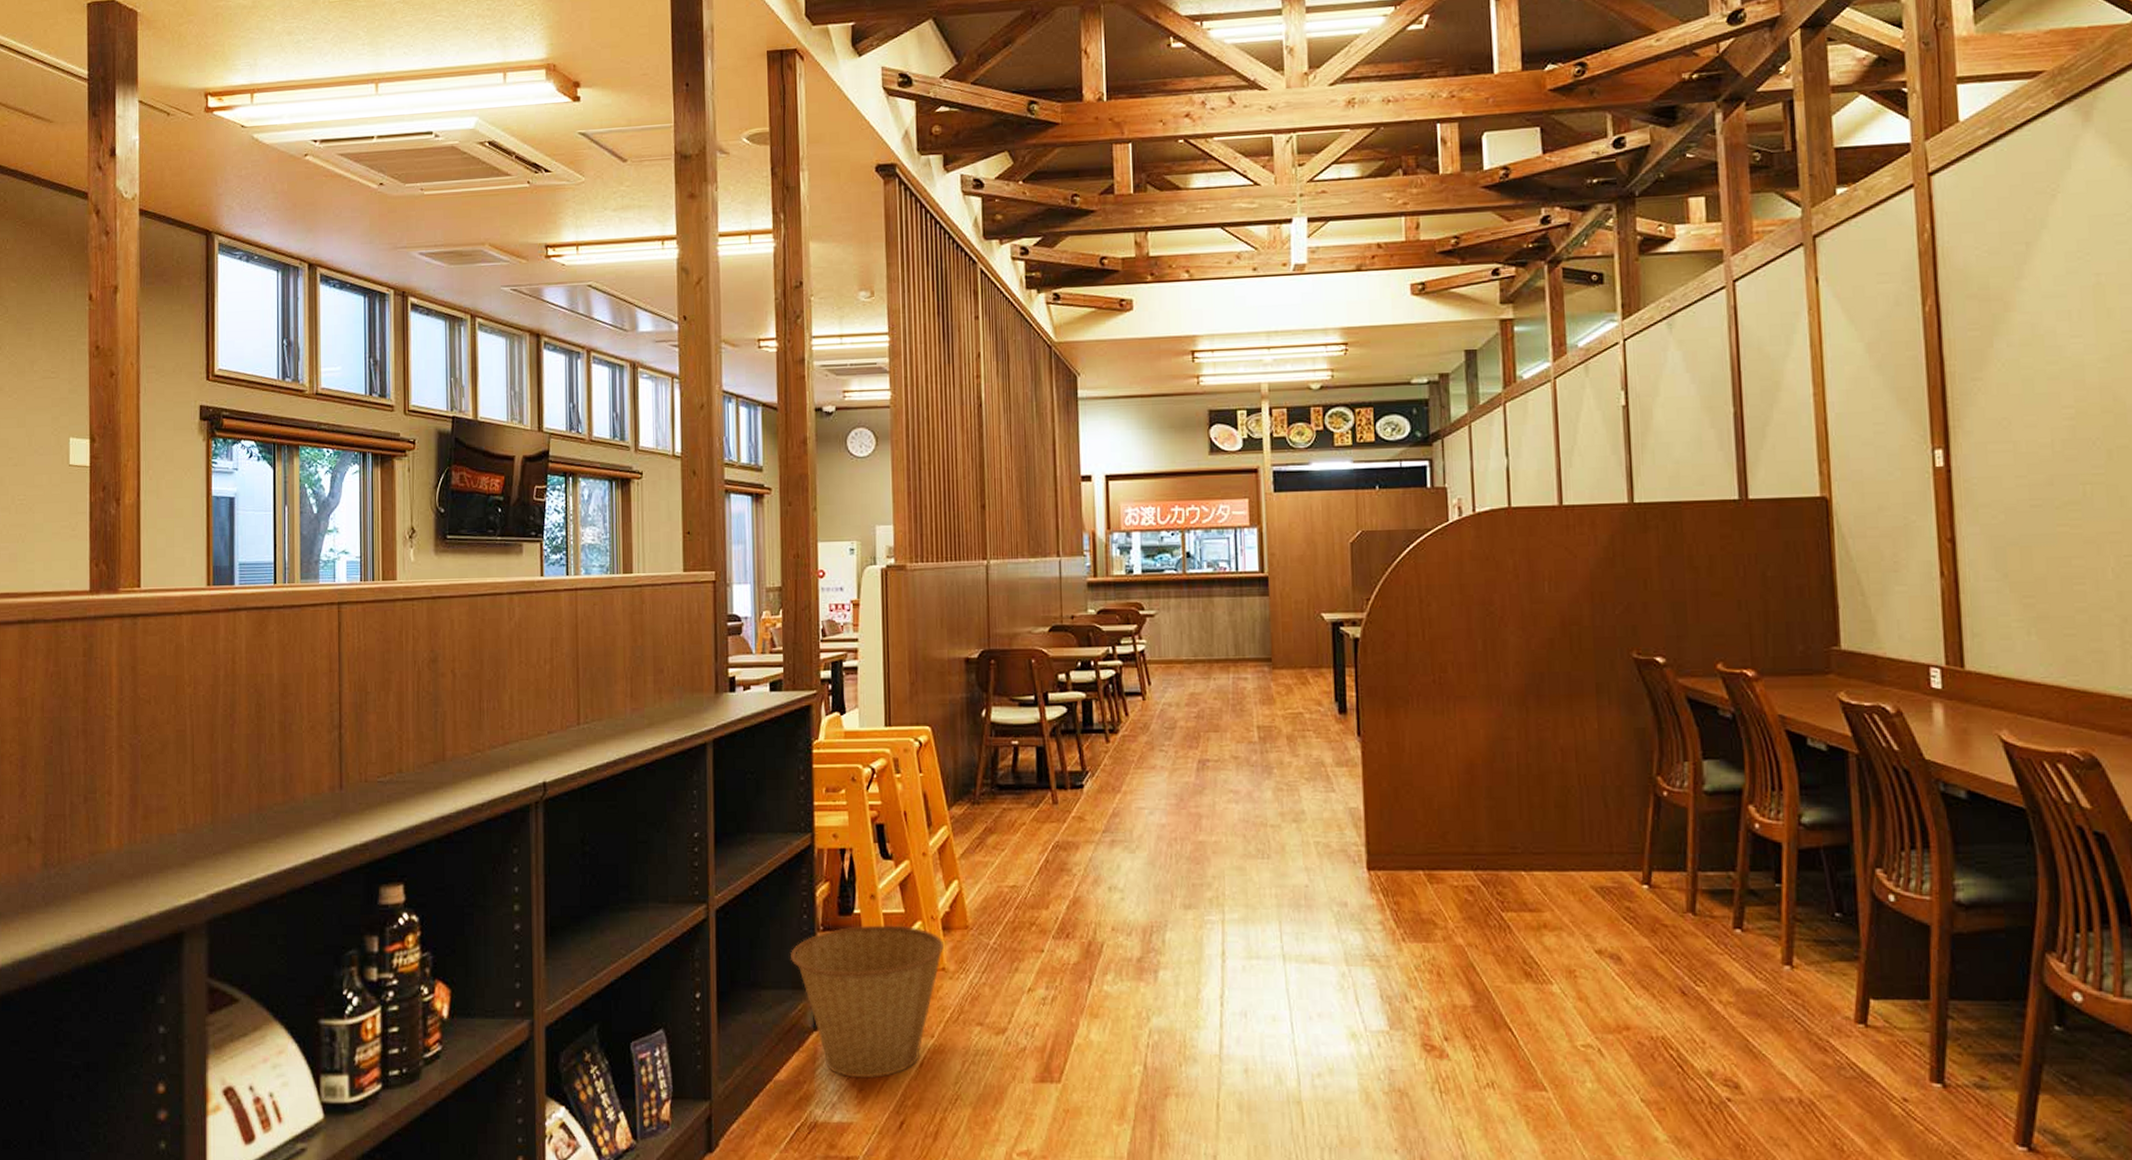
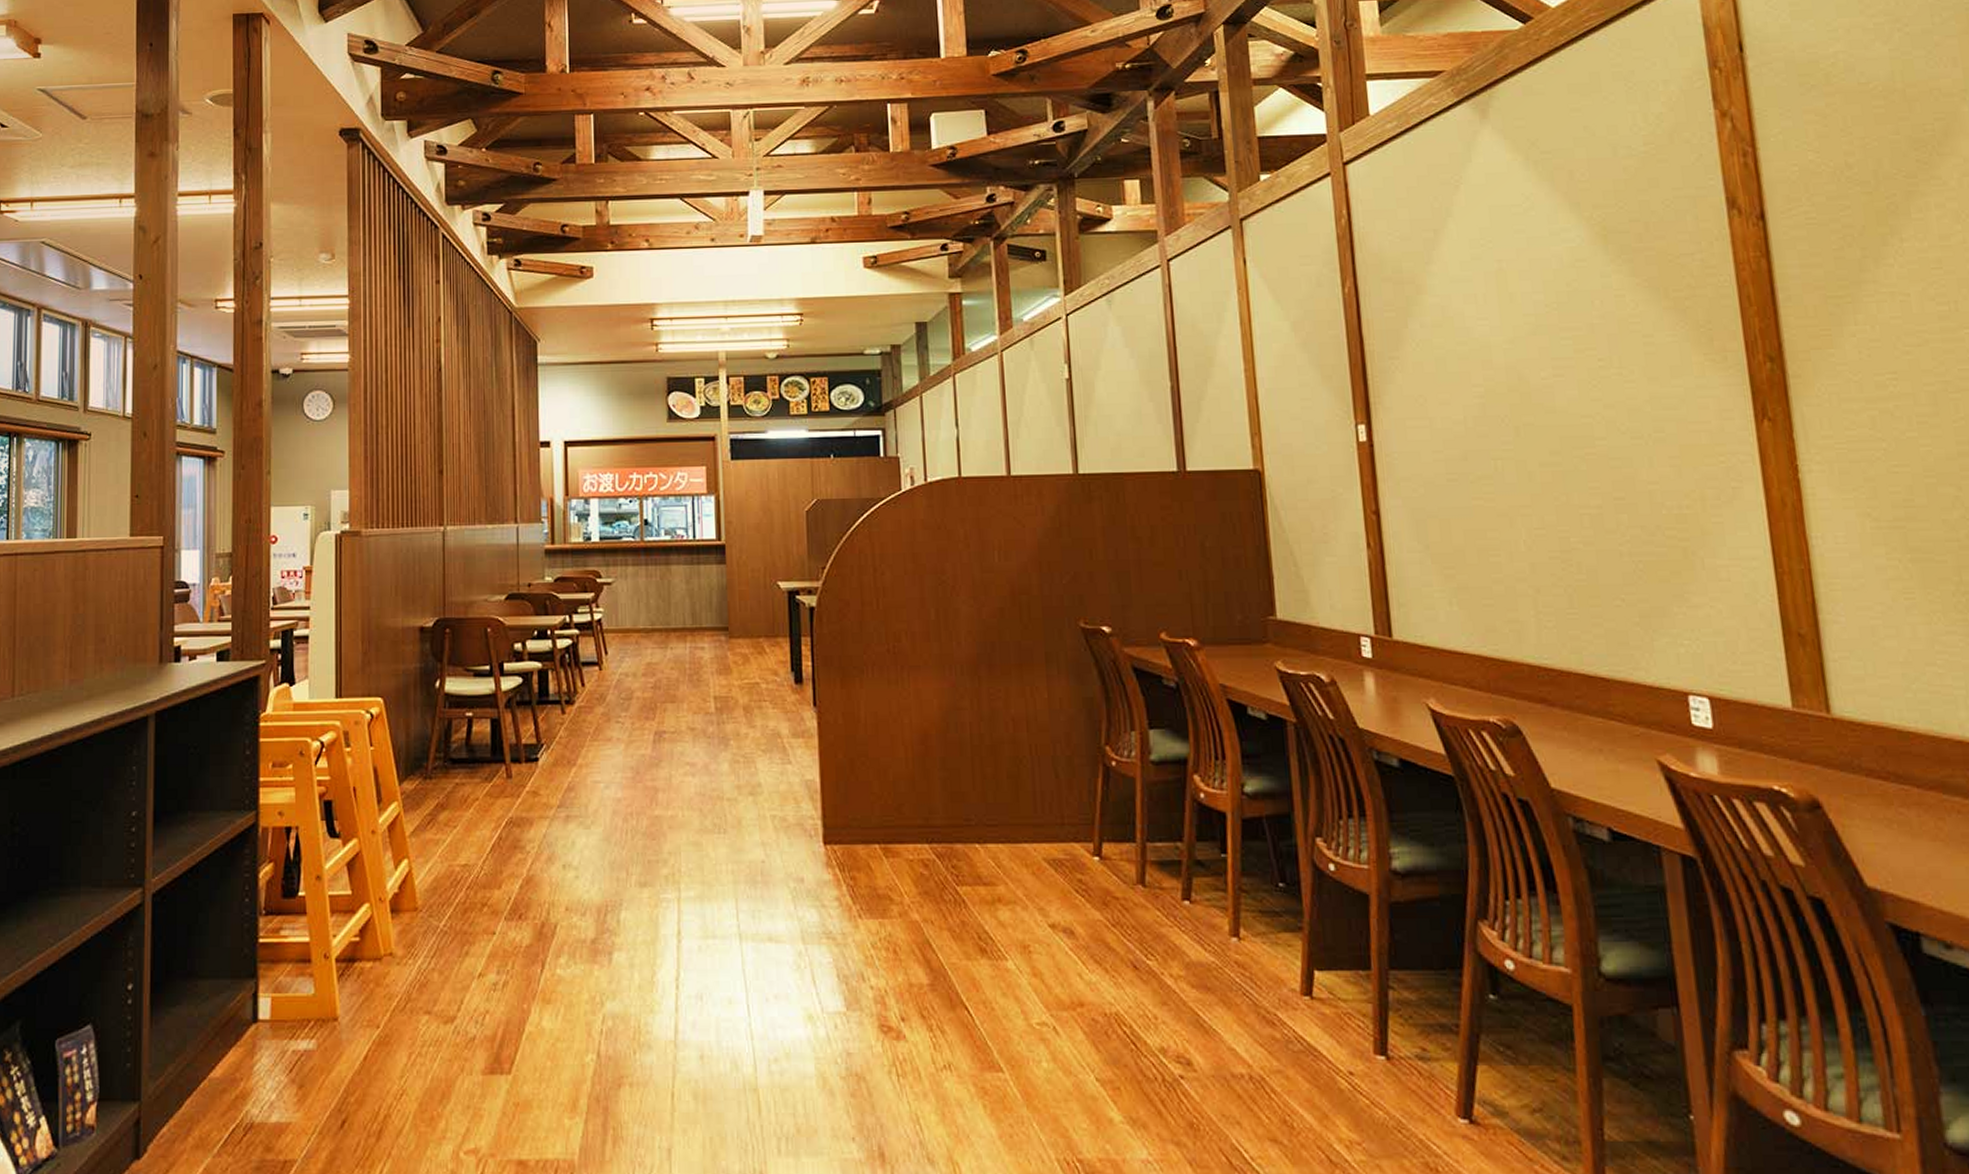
basket: present [791,925,945,1079] -> none [231,908,393,1074]

